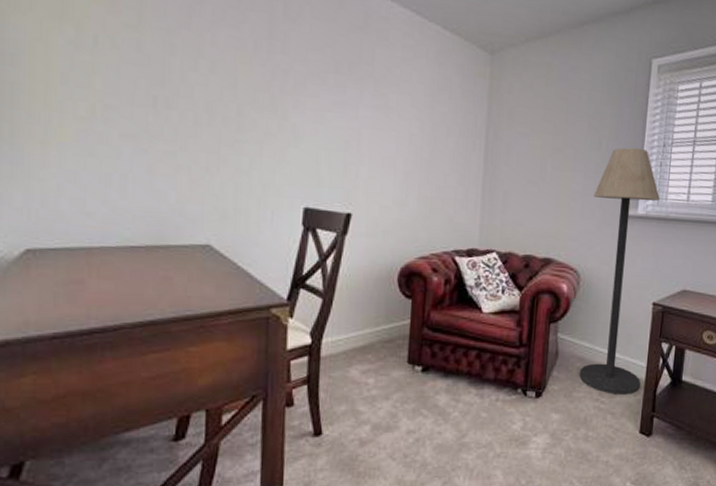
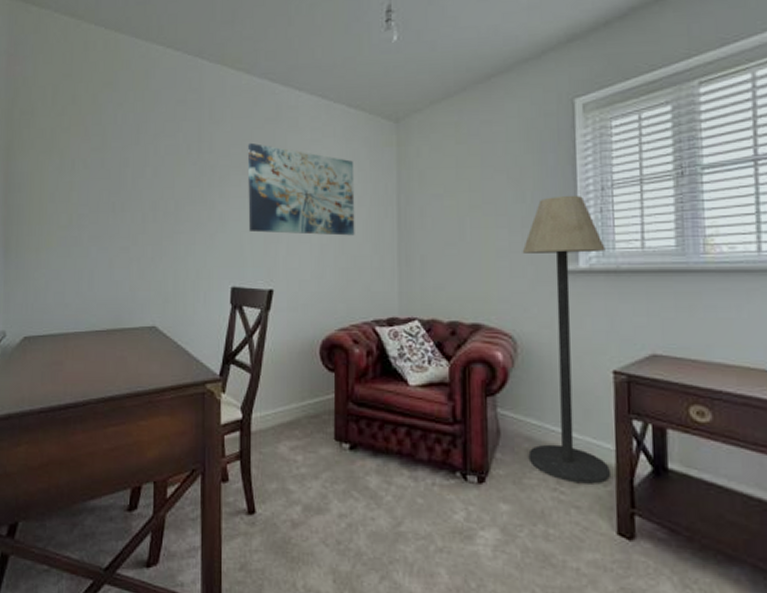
wall art: none [326,50,445,165] -> present [247,142,355,236]

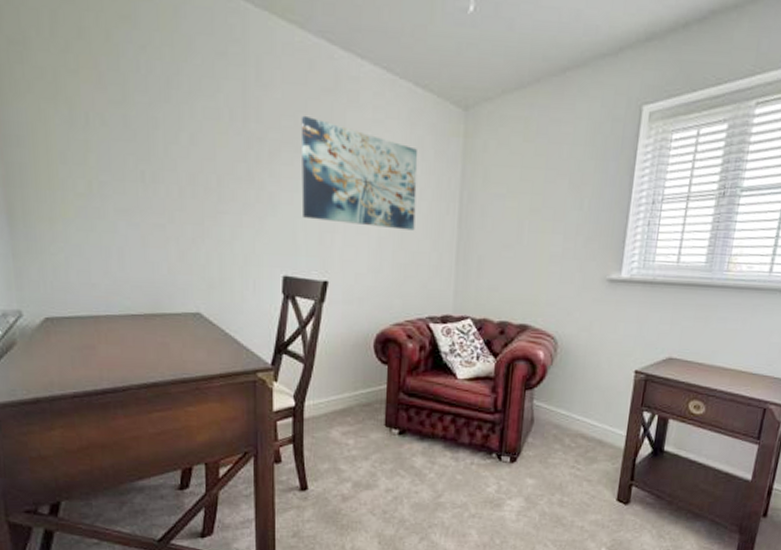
floor lamp: present [522,196,612,484] -> none [555,206,647,463]

